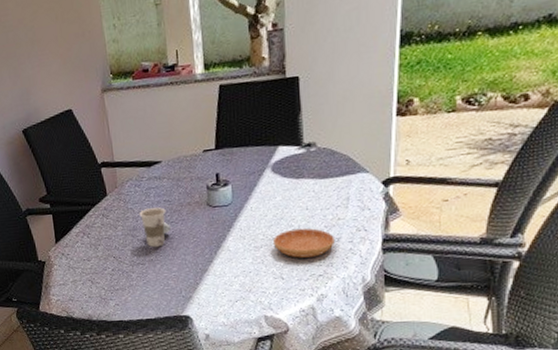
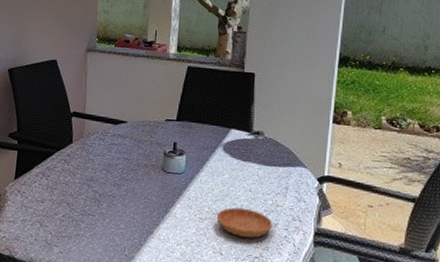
cup: present [139,207,171,248] -> none [98,162,125,202]

